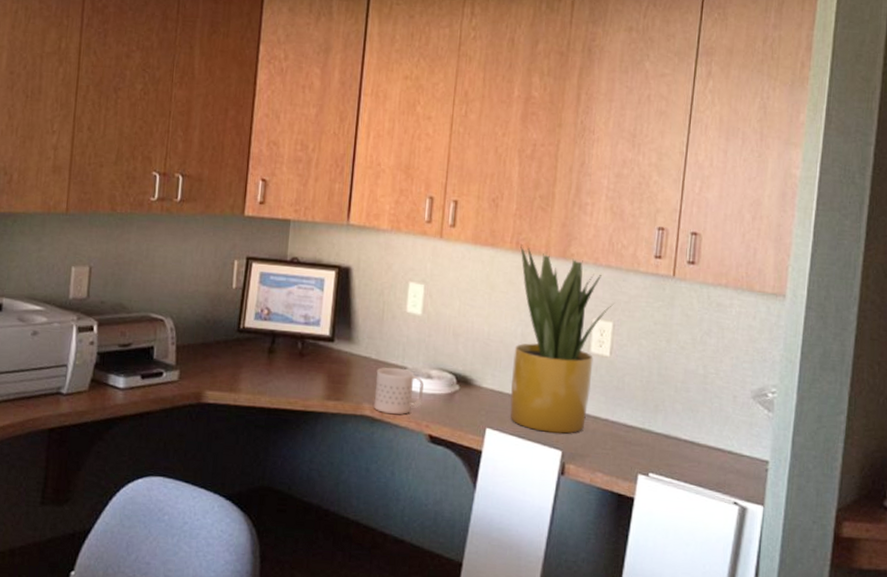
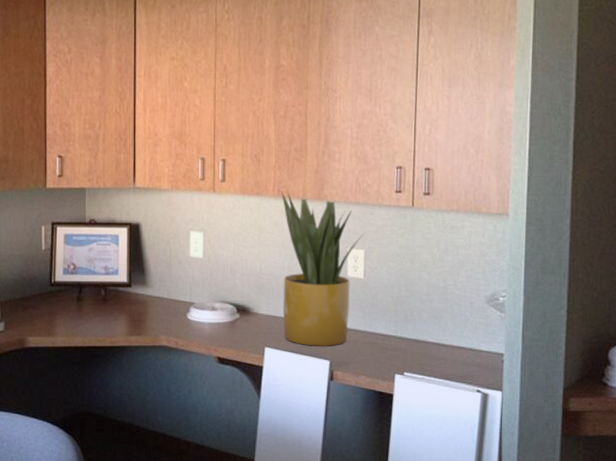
mug: present [373,367,424,415] -> none [169,304,210,343]

